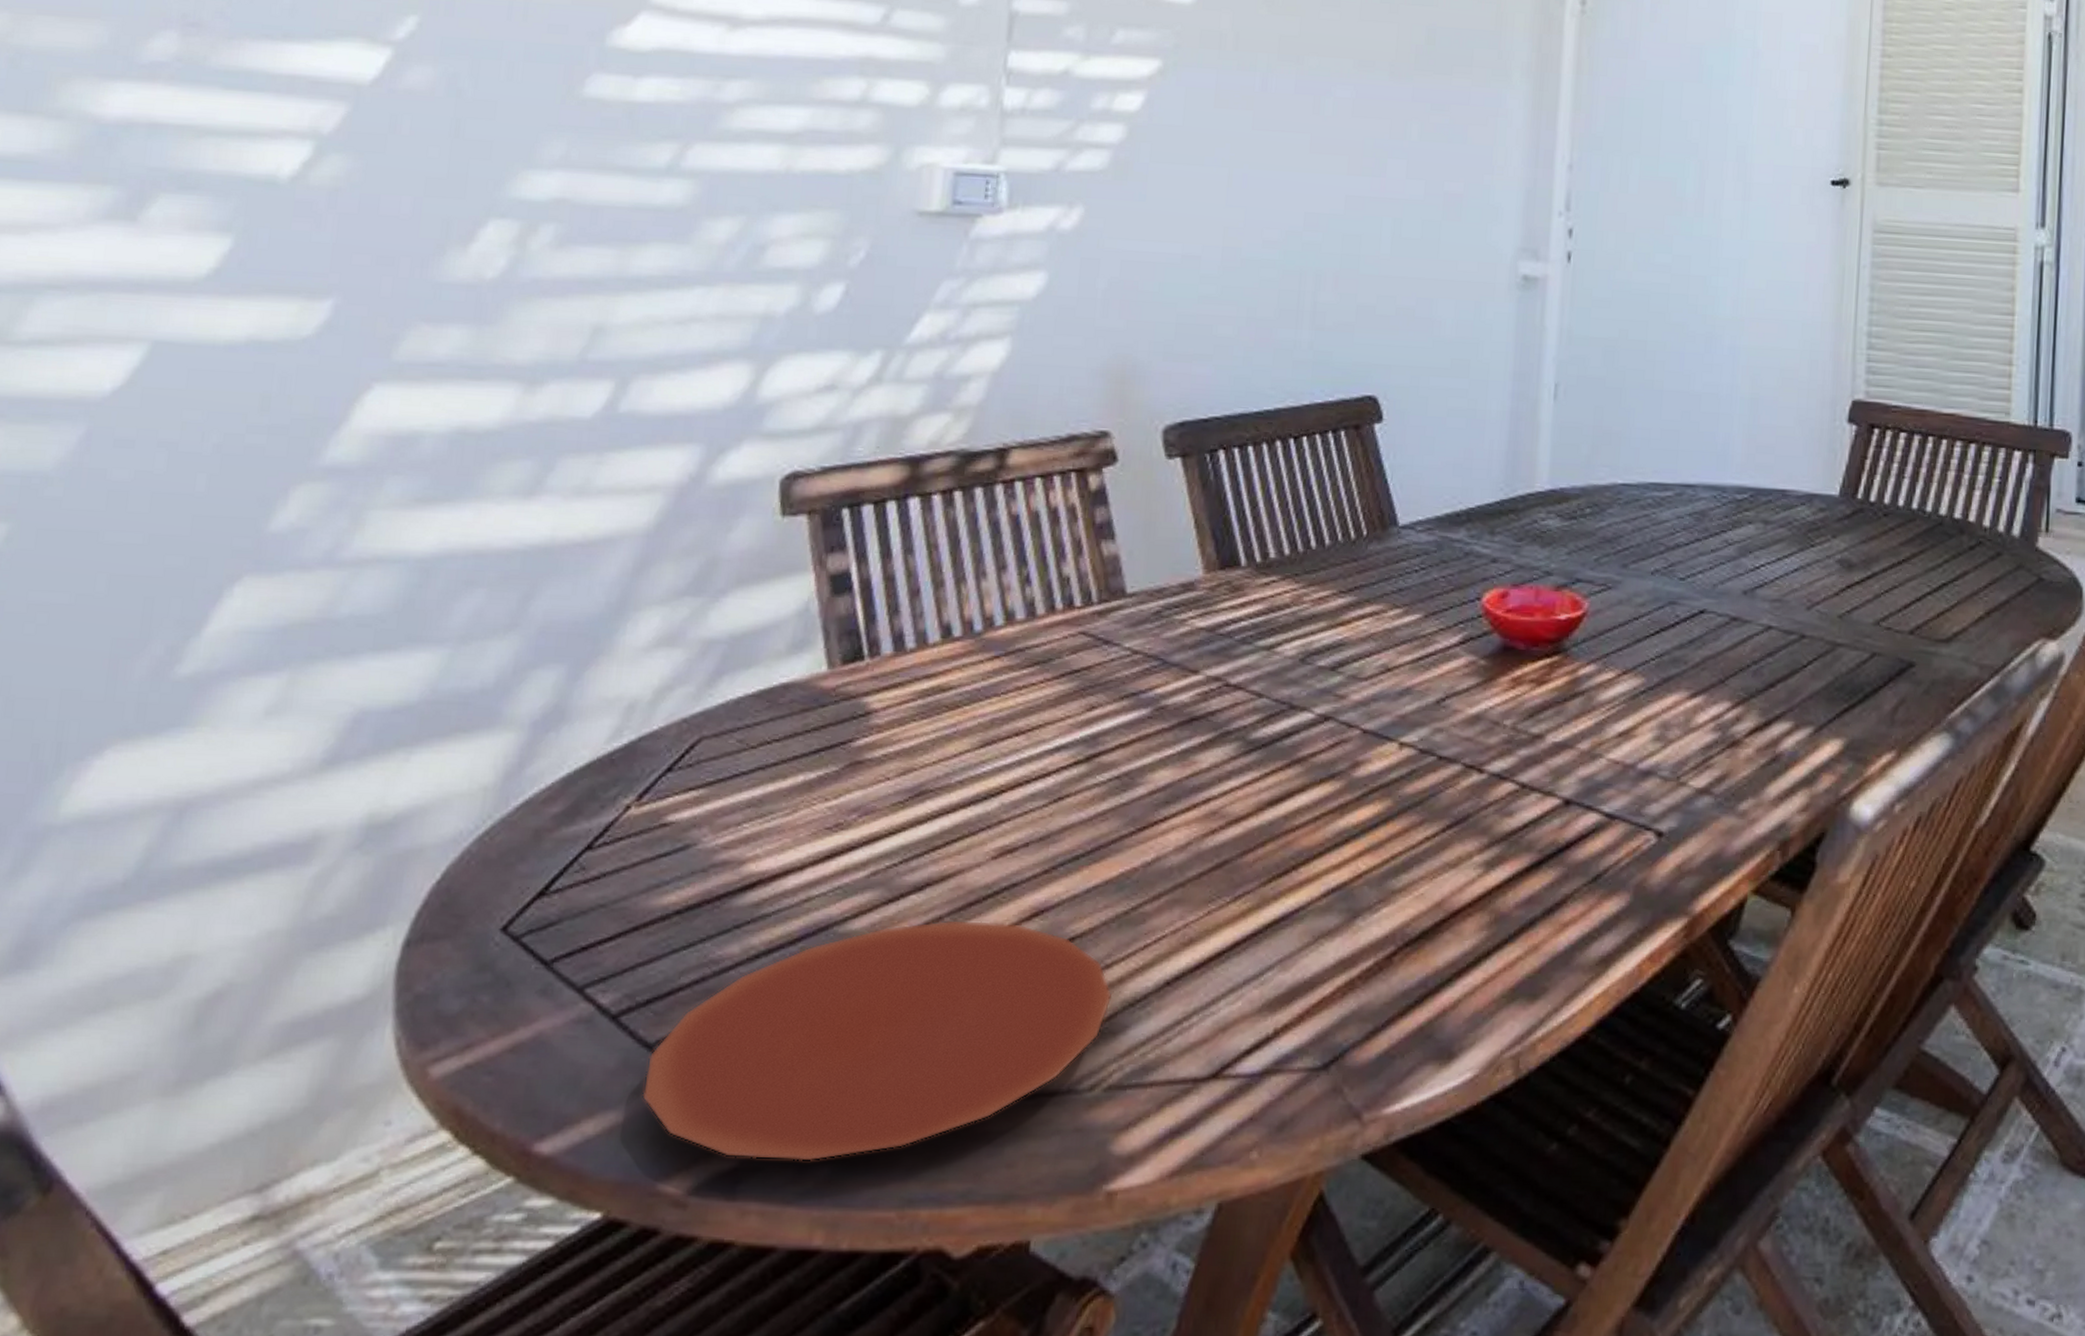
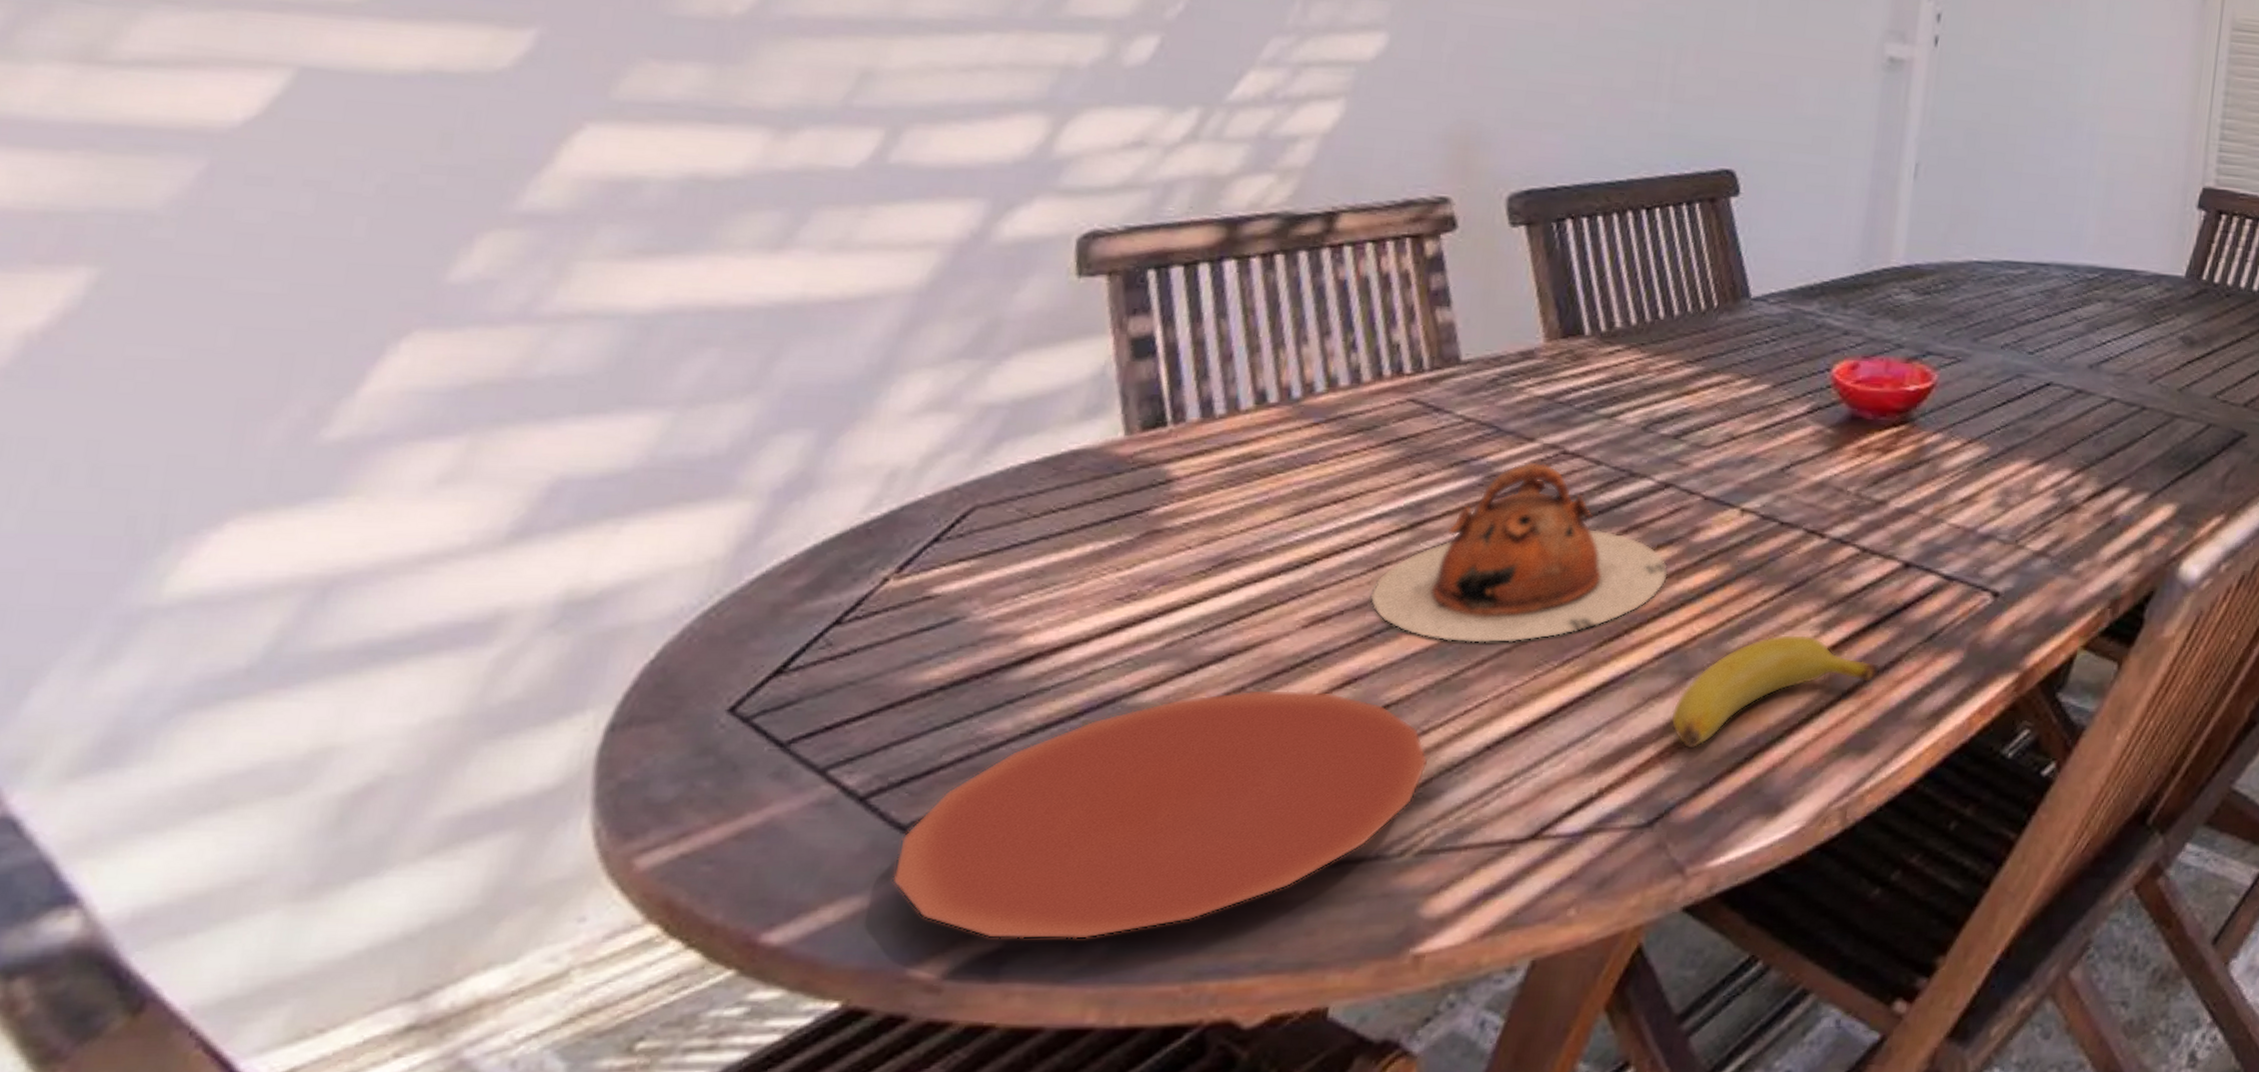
teapot: none [1052,694,1332,878] -> present [1369,462,1669,643]
banana: none [1341,872,1546,990] -> present [1671,634,1881,749]

